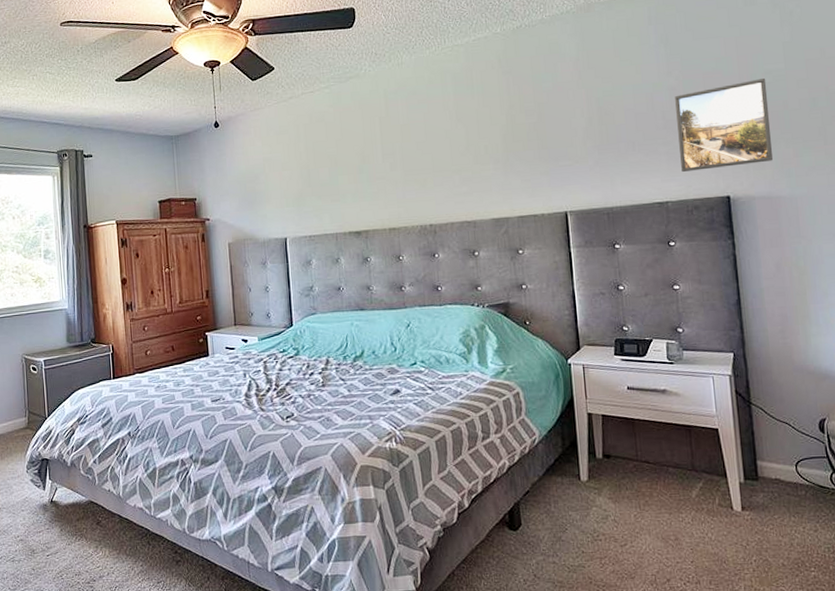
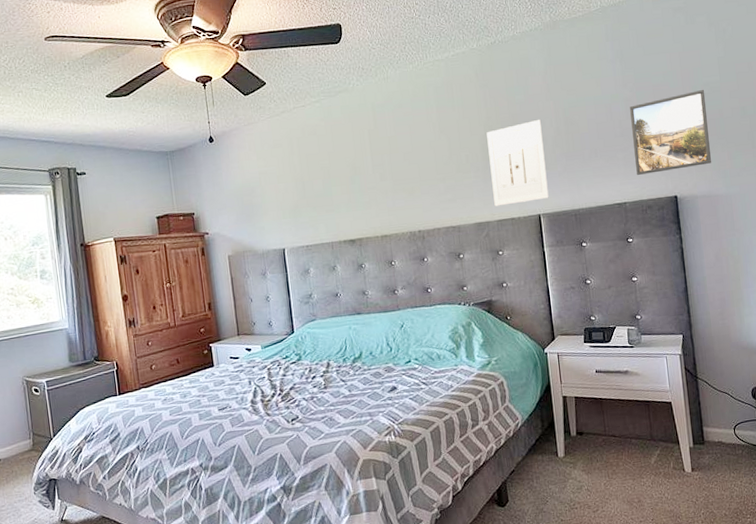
wall art: none [508,109,578,202] -> present [486,120,549,207]

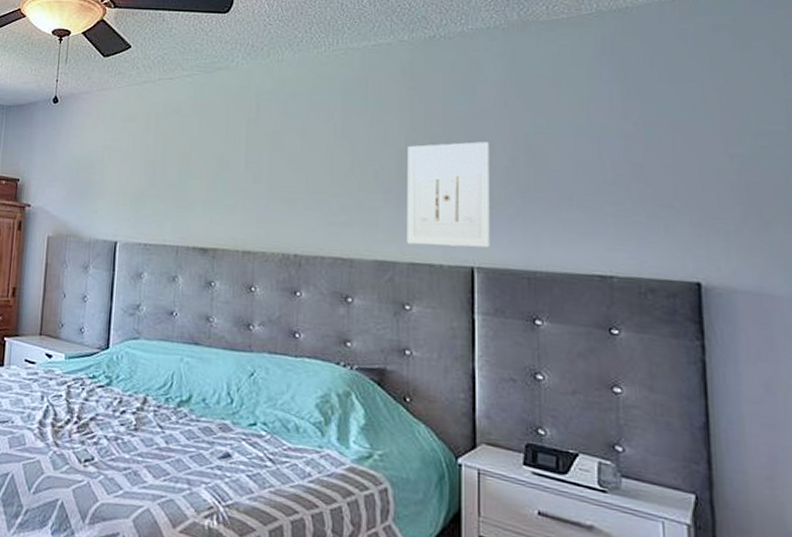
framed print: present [630,89,711,175] -> none [631,139,765,247]

